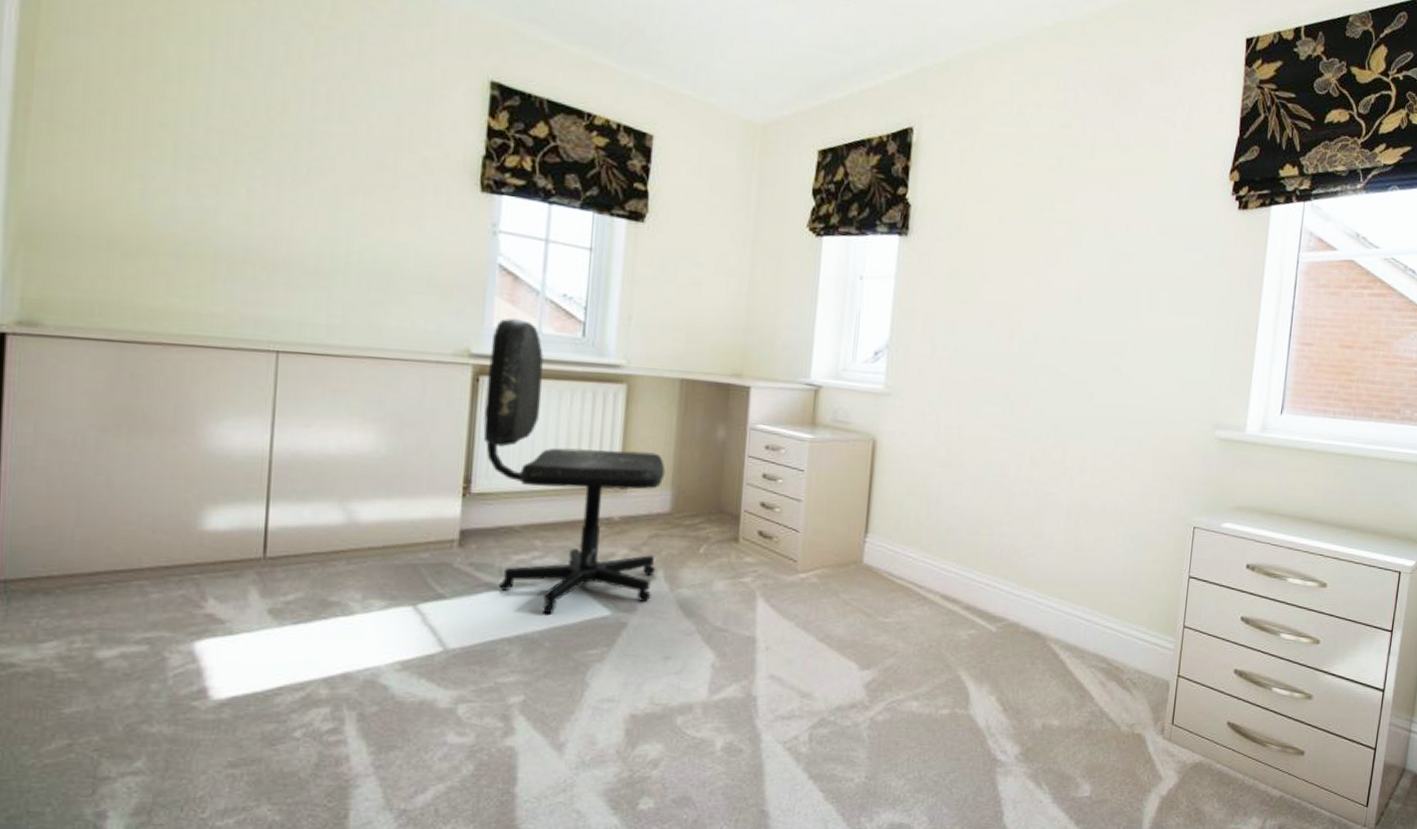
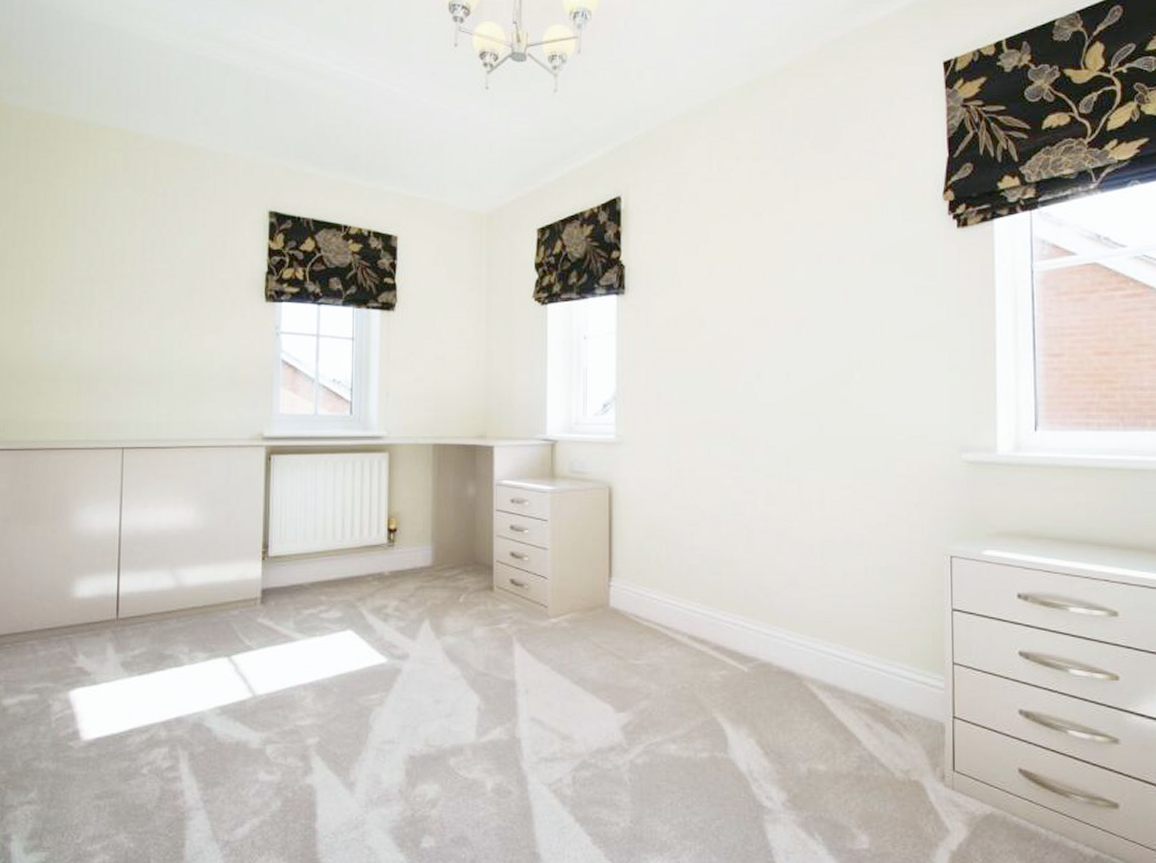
office chair: present [483,318,666,614] -> none [276,403,425,662]

